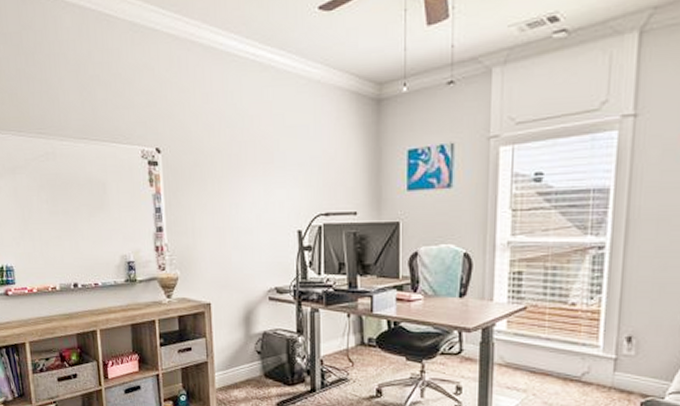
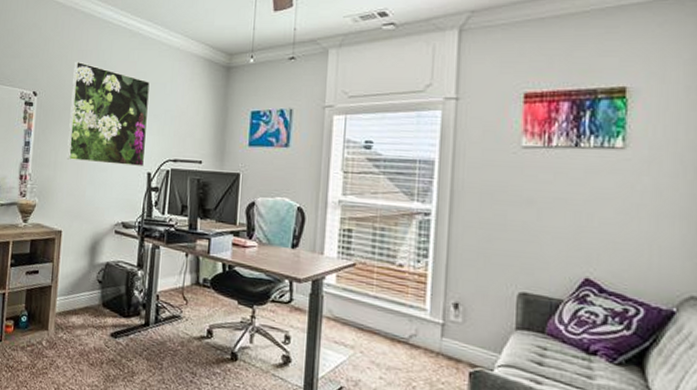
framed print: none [199,106,294,225] -> present [66,61,151,167]

